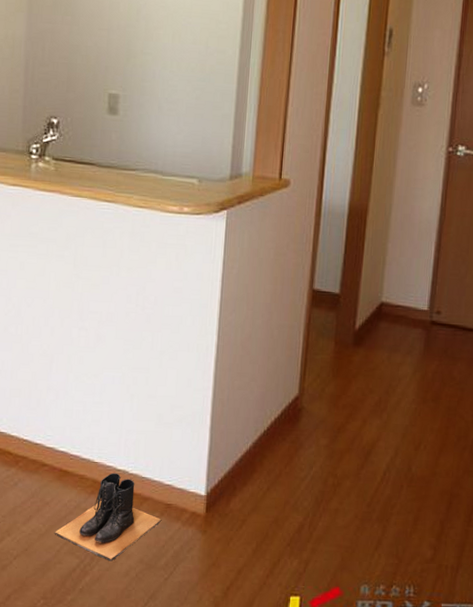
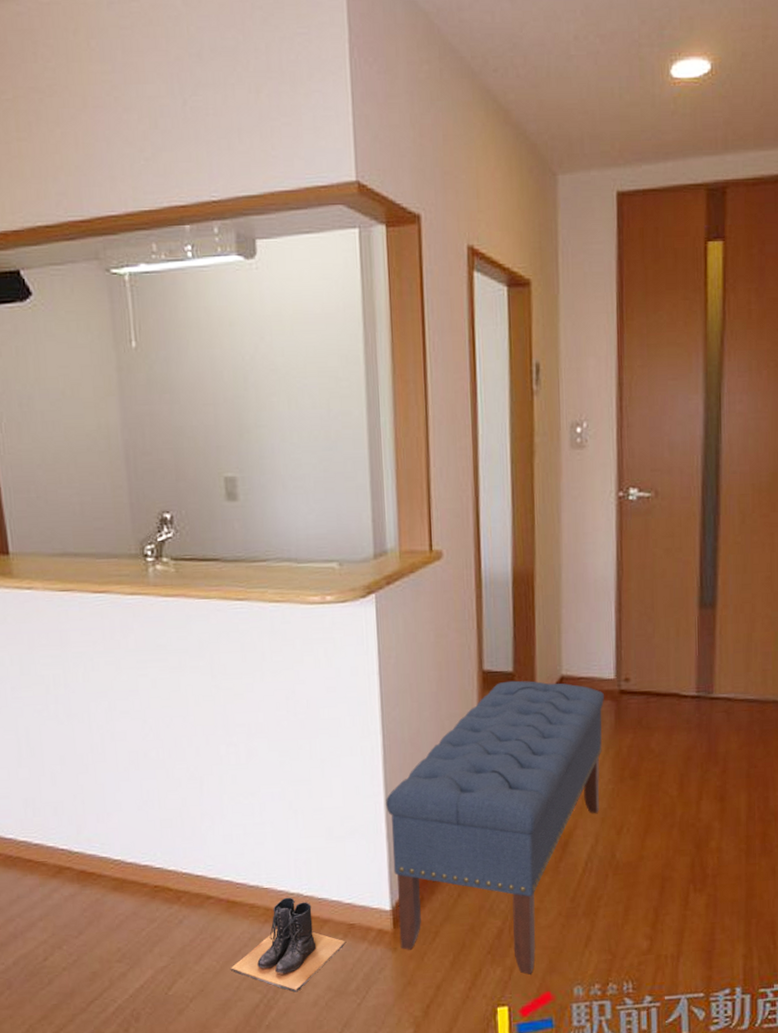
bench: none [210,301,417,569] -> present [386,680,604,975]

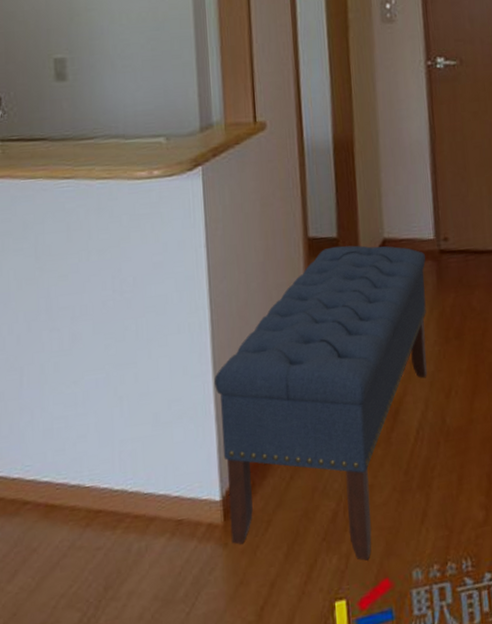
boots: present [230,897,346,993] -> none [46,494,174,607]

